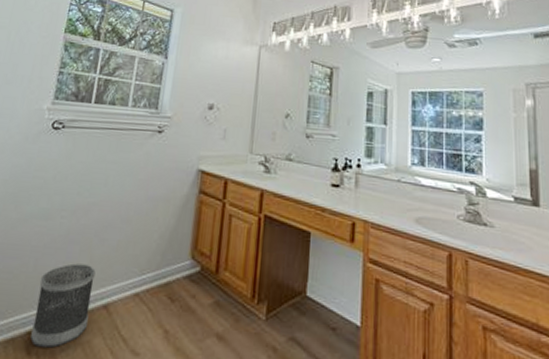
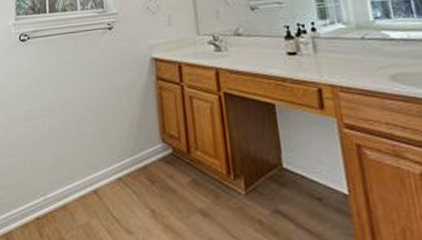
wastebasket: present [30,263,96,348] -> none [37,156,83,230]

